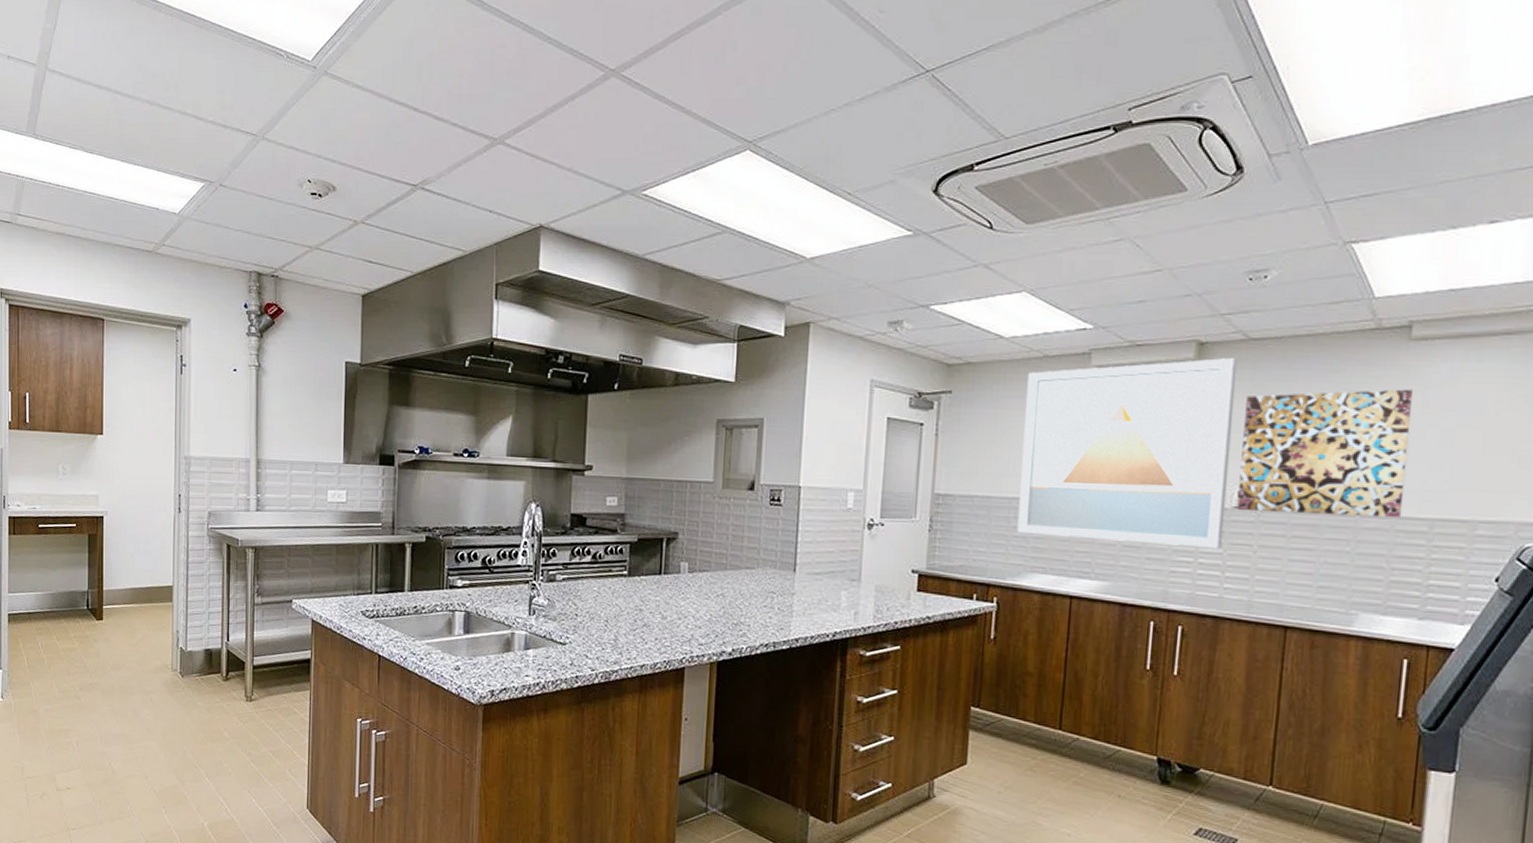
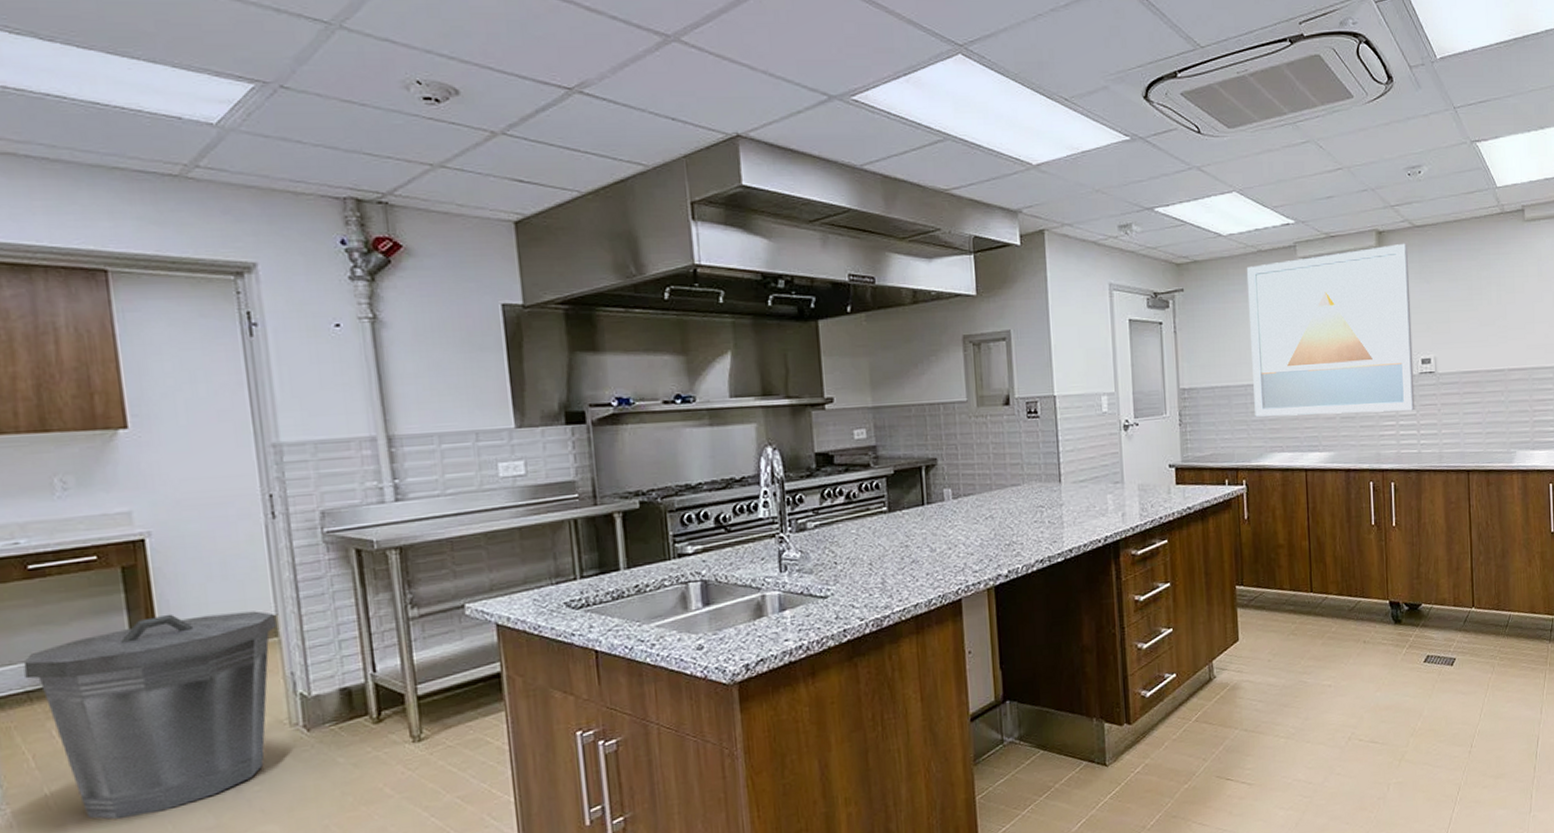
trash can: none [29,573,172,715] -> present [23,611,276,820]
wall art: present [1237,389,1414,518] -> none [1418,262,1535,376]

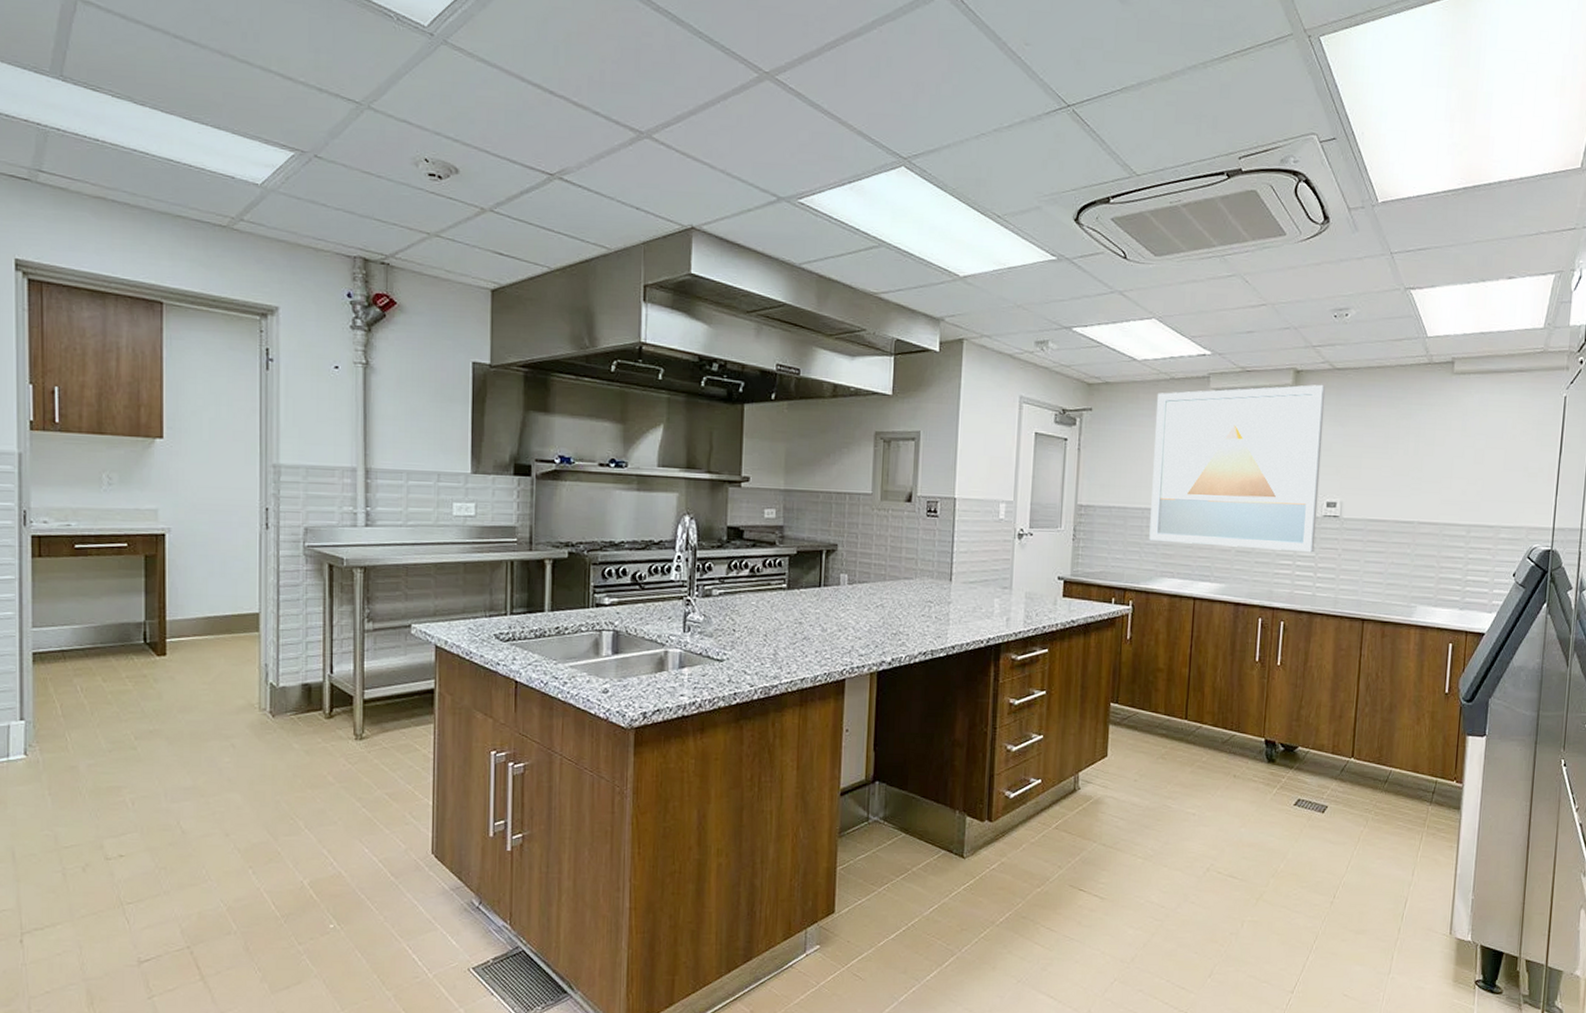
trash can: present [23,611,276,820] -> none [62,600,258,769]

